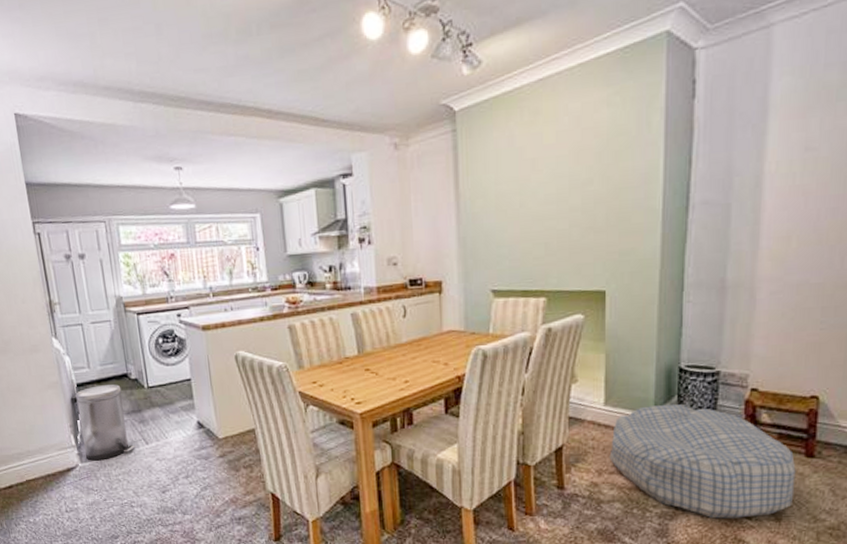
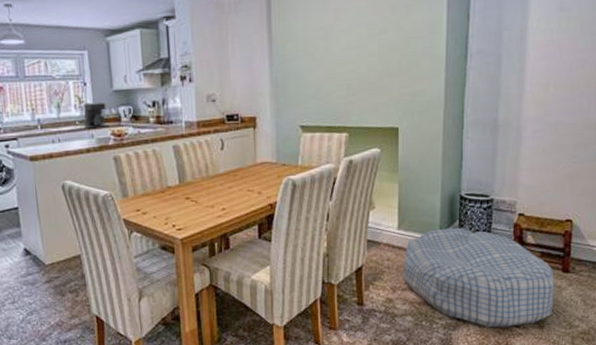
coffee maker: none [256,267,283,297] -> present [83,102,109,130]

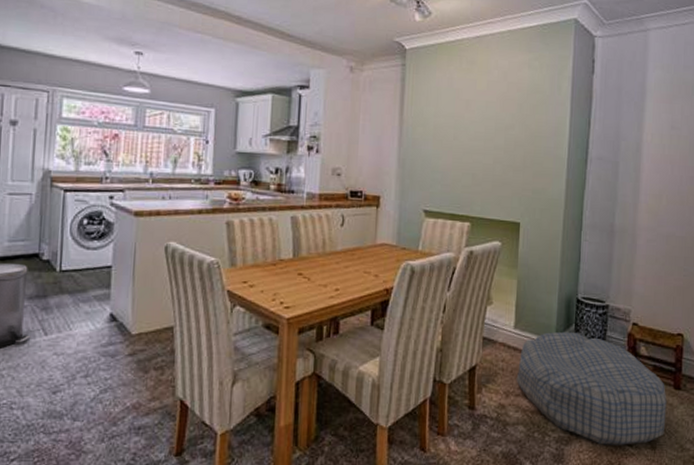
coffee maker: present [83,102,109,130] -> none [200,161,226,191]

